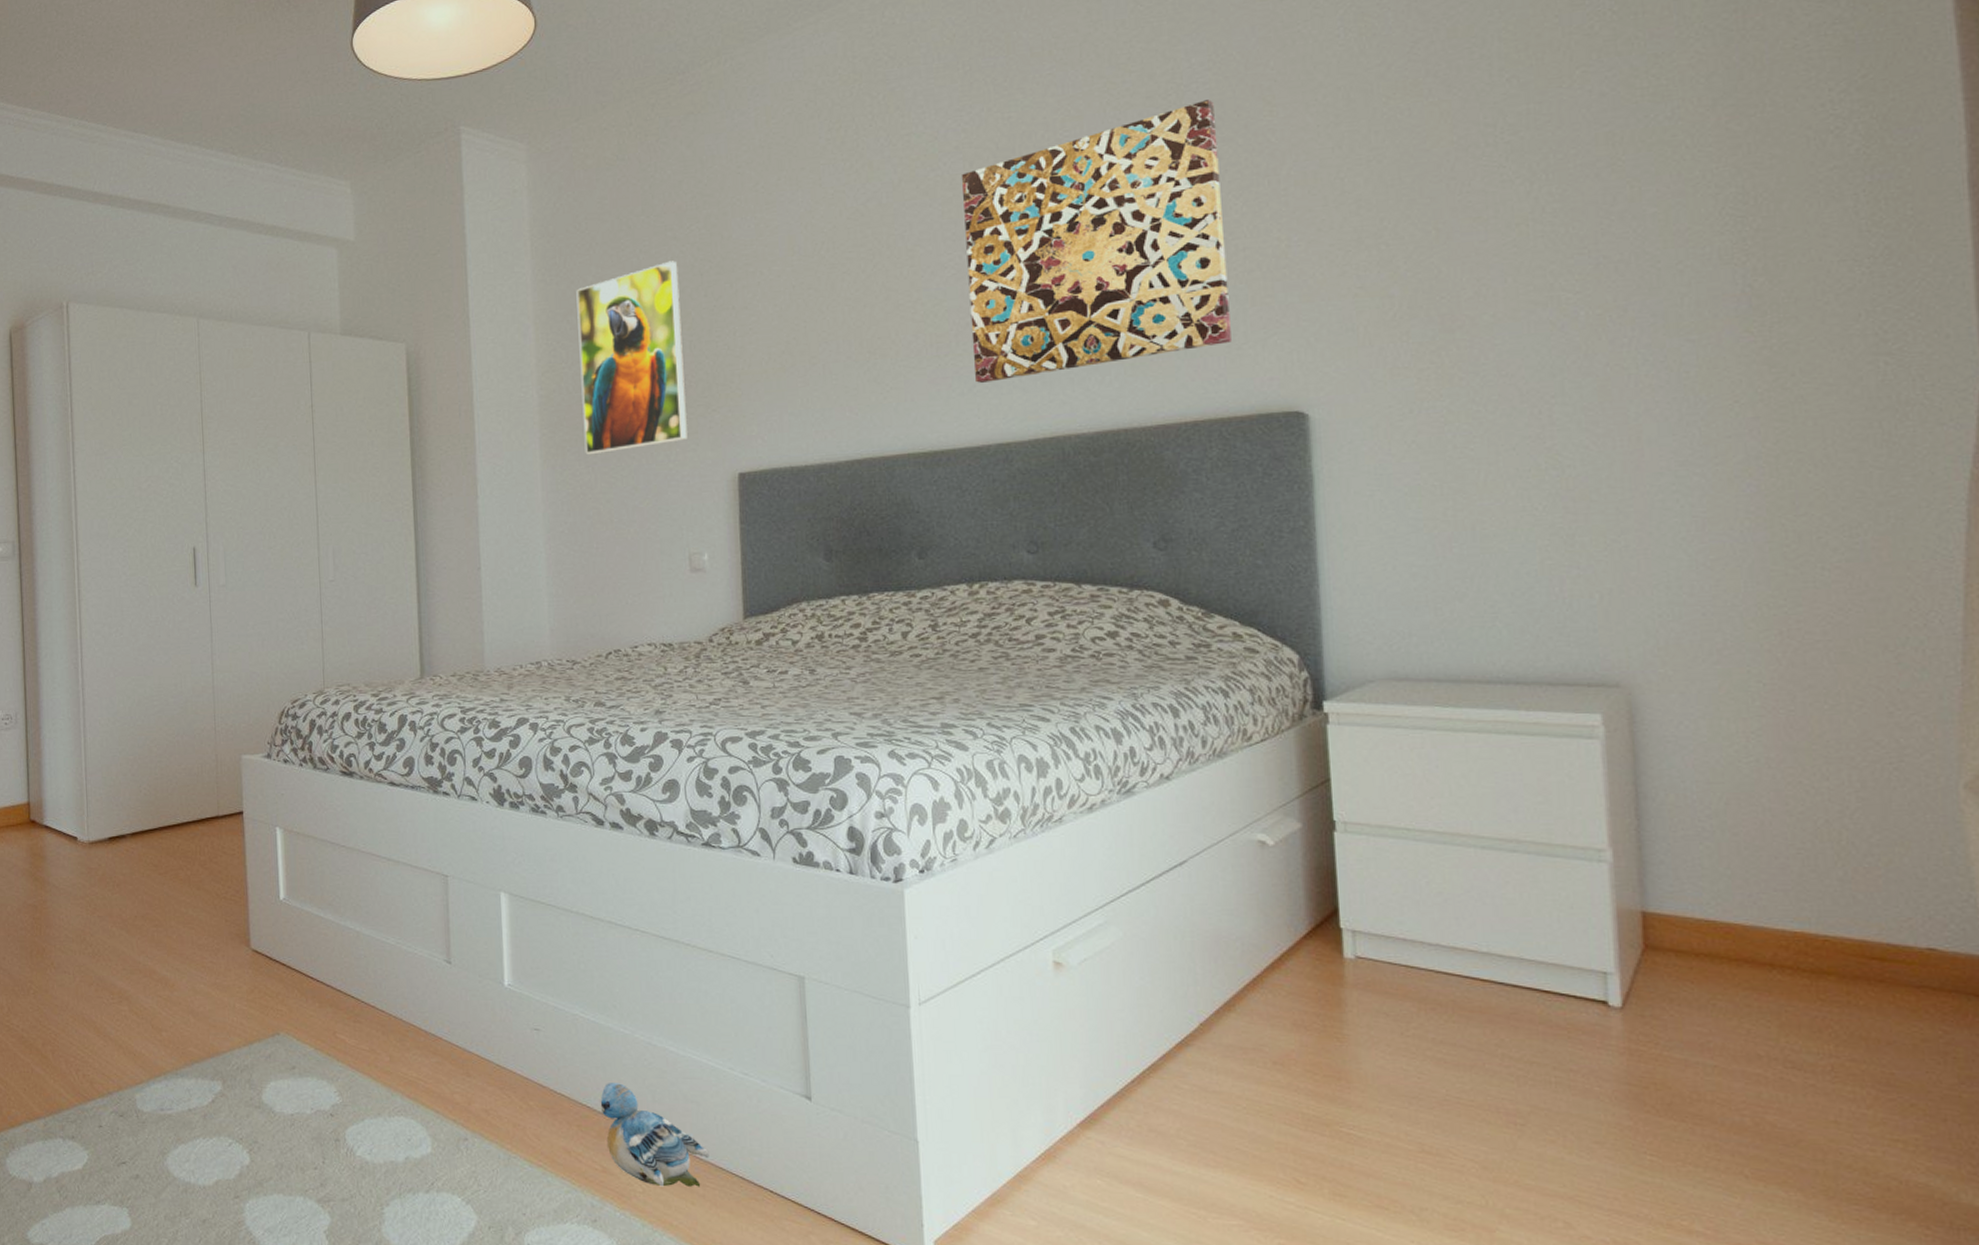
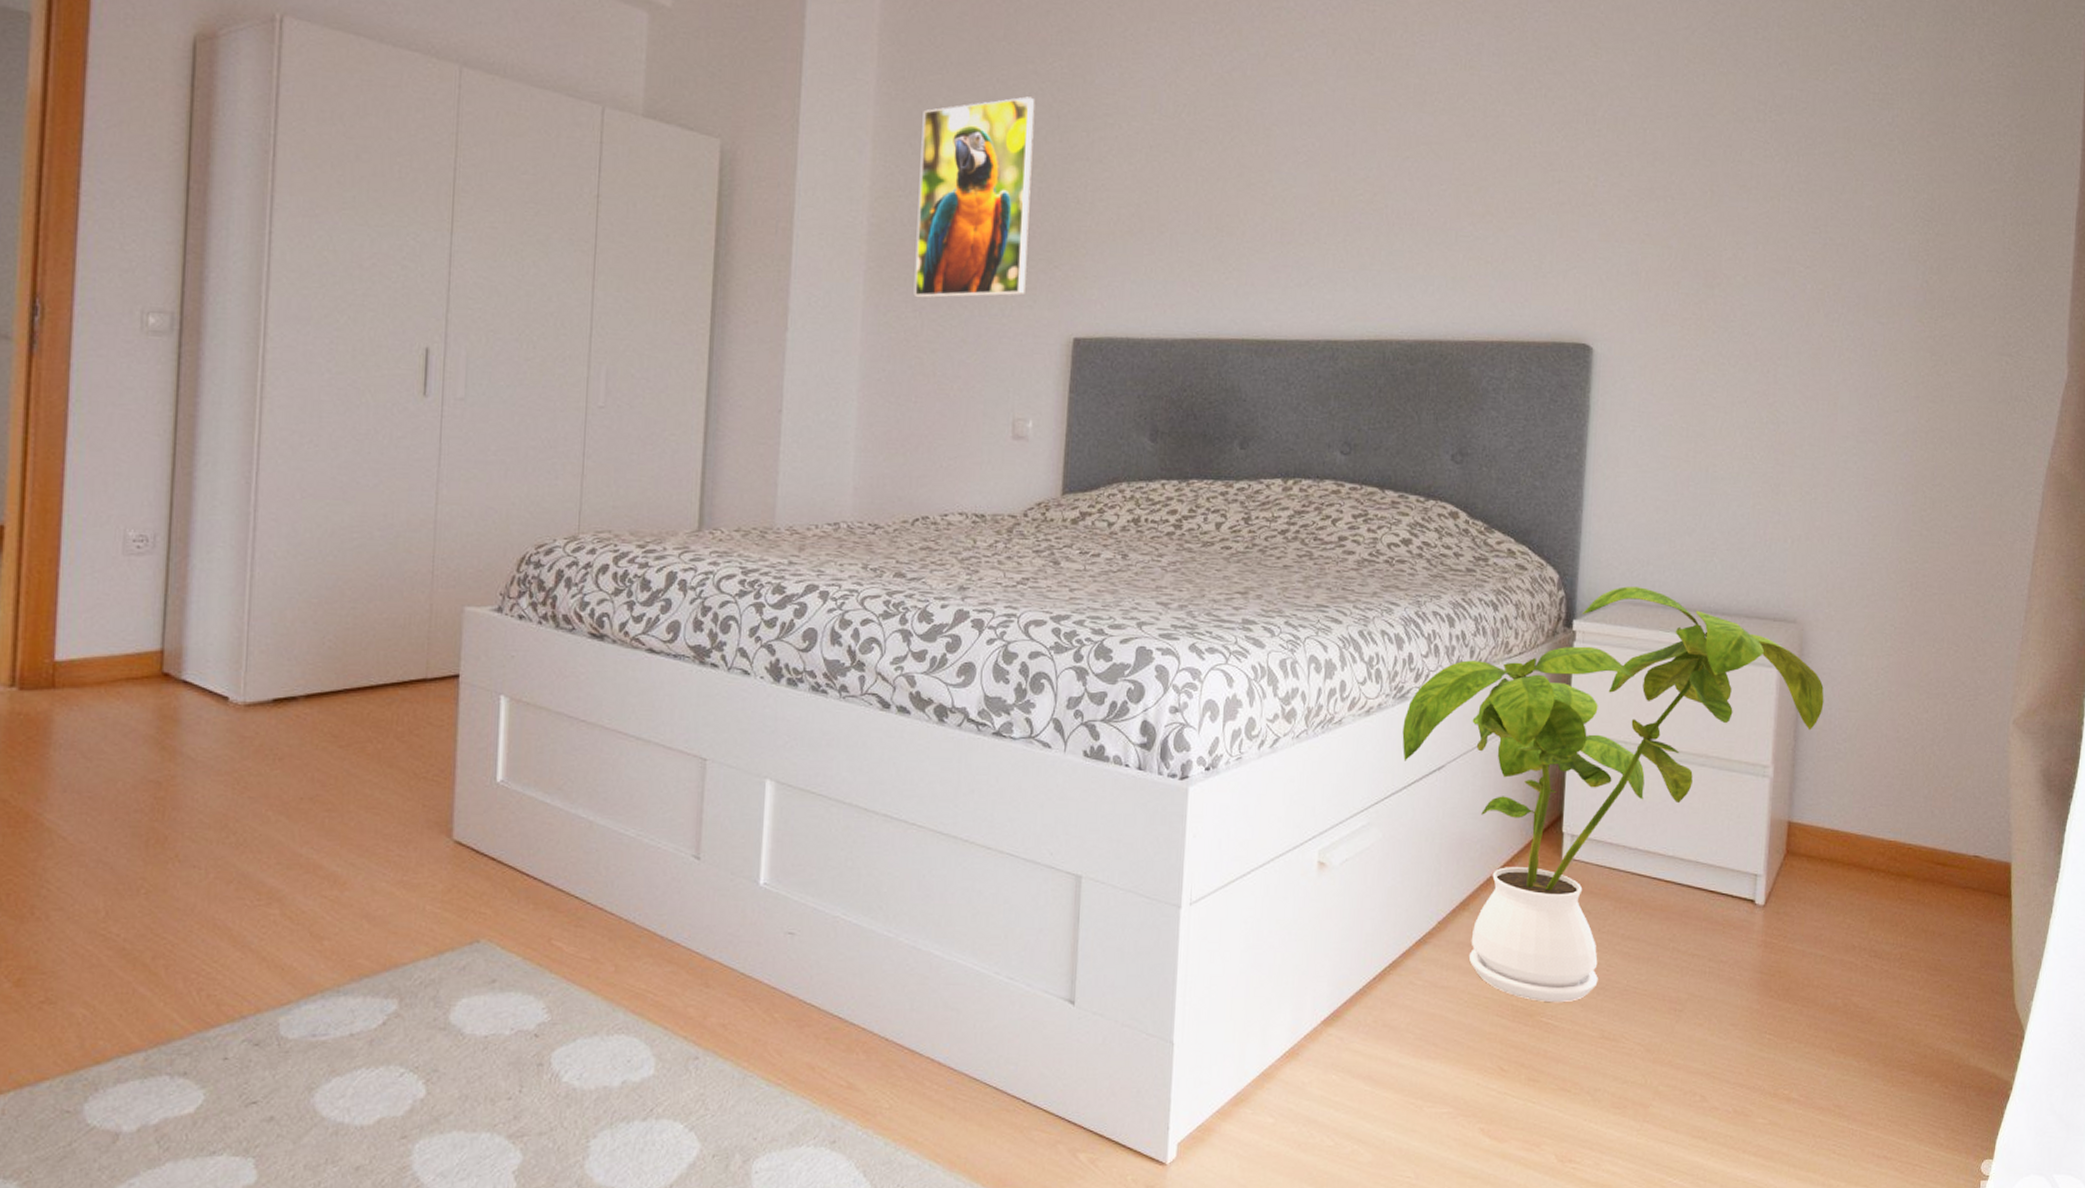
plush toy: present [600,1083,709,1187] -> none [853,991,964,1102]
wall art: present [961,100,1231,384] -> none [1313,30,1551,277]
house plant: none [1132,661,1673,1111] -> present [1402,586,1824,1002]

